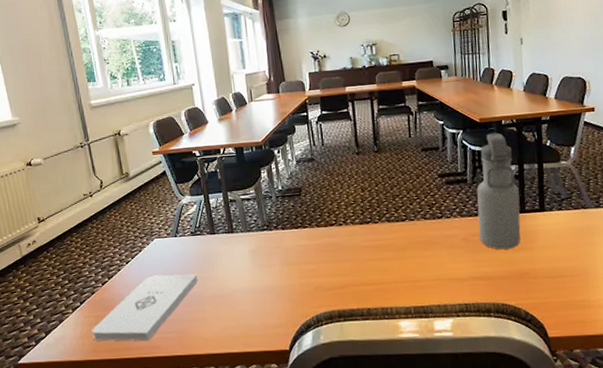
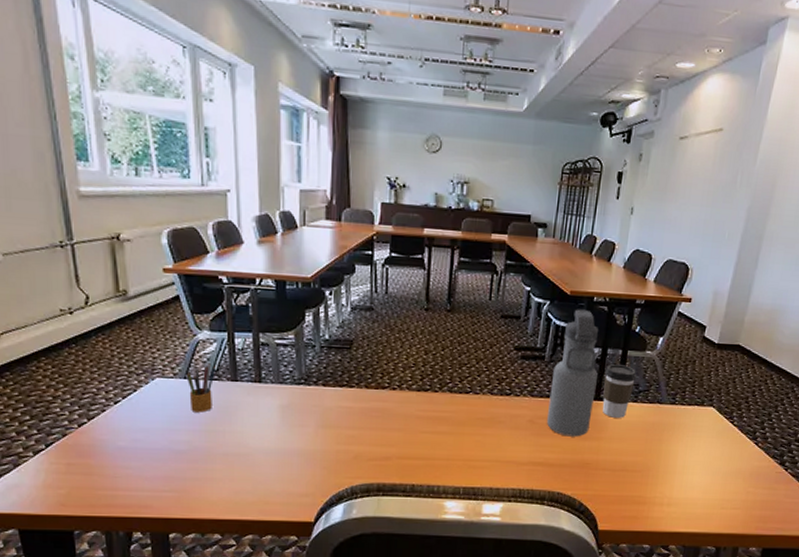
notepad: present [91,274,198,341] -> none [59,422,209,499]
pencil box: none [176,221,198,264] -> present [186,362,215,413]
coffee cup: none [524,176,557,227] -> present [602,363,637,418]

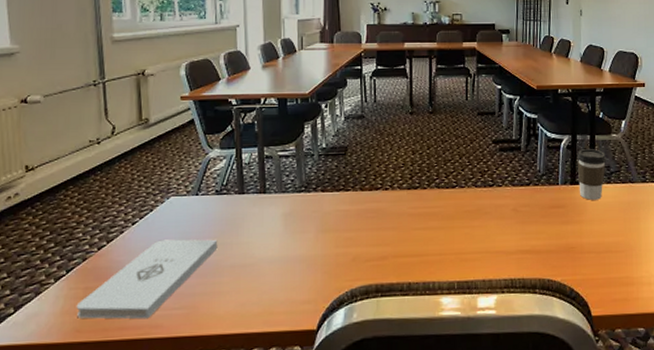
notepad: none [59,422,209,499] -> present [76,239,218,319]
pencil box: present [186,362,215,413] -> none [198,177,224,227]
water bottle: present [546,309,598,437] -> none [529,101,571,222]

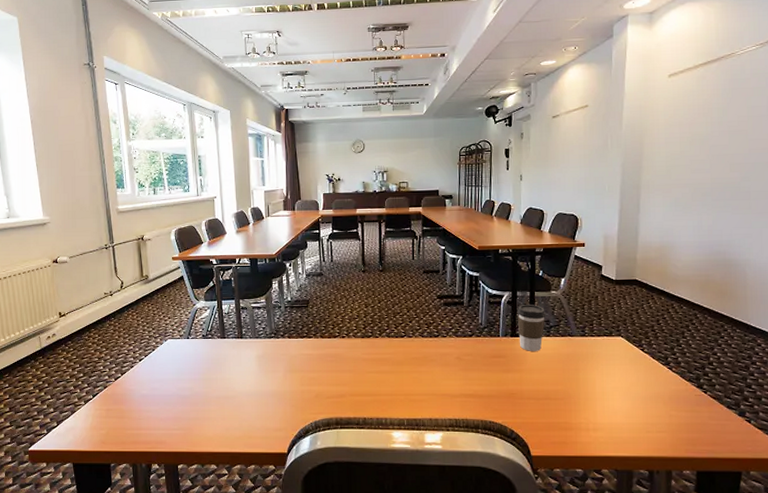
notepad: present [76,239,218,319] -> none [101,374,206,436]

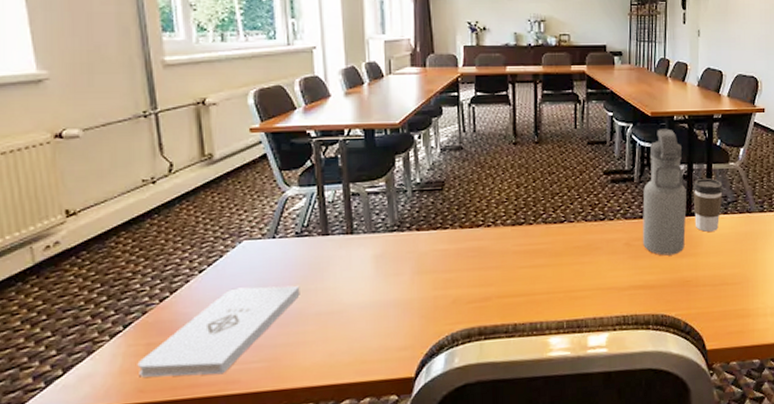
notepad: none [101,374,206,436] -> present [137,286,300,378]
water bottle: none [471,260,511,370] -> present [642,128,687,256]

